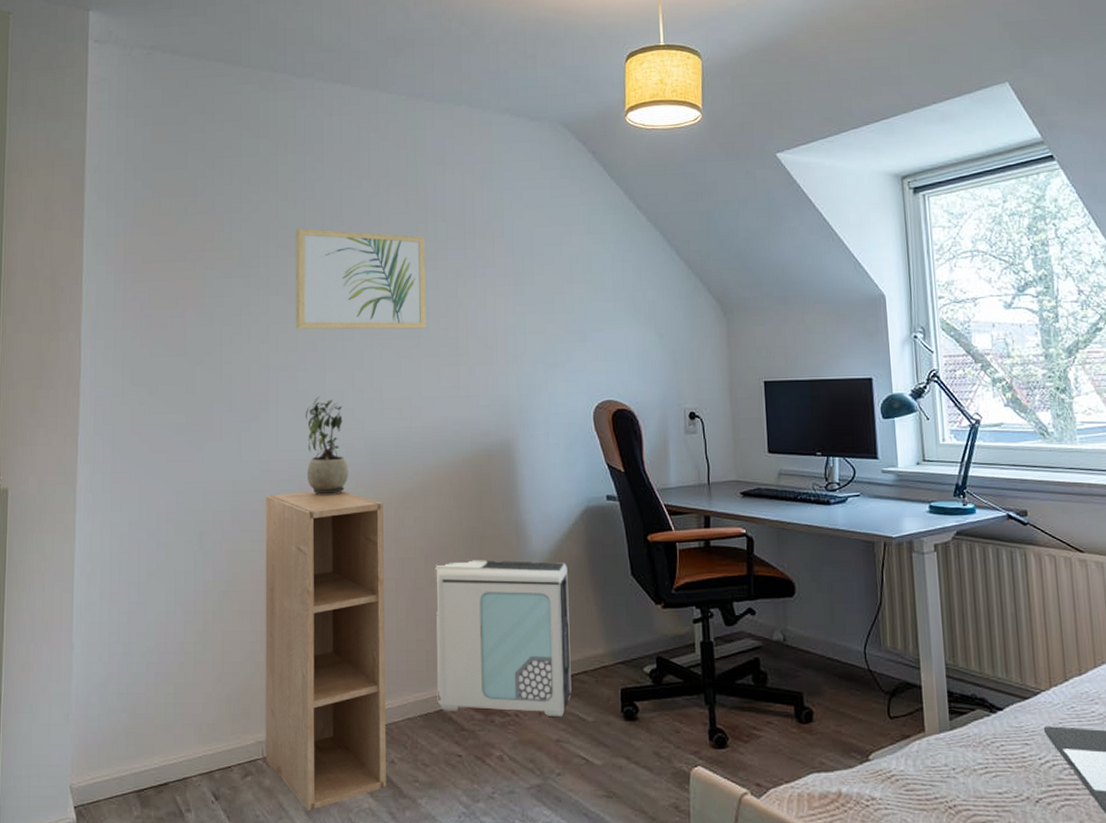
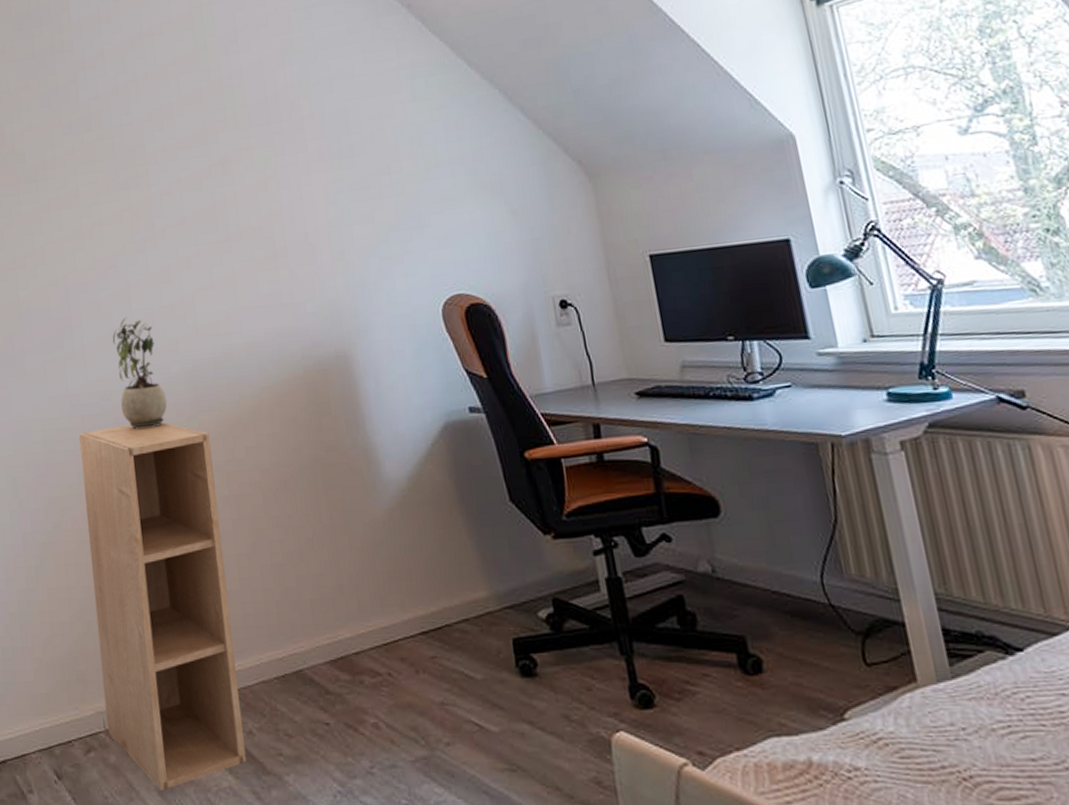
wall art: present [296,228,426,330] -> none [81,125,236,245]
air purifier: present [434,560,572,717] -> none [275,490,453,676]

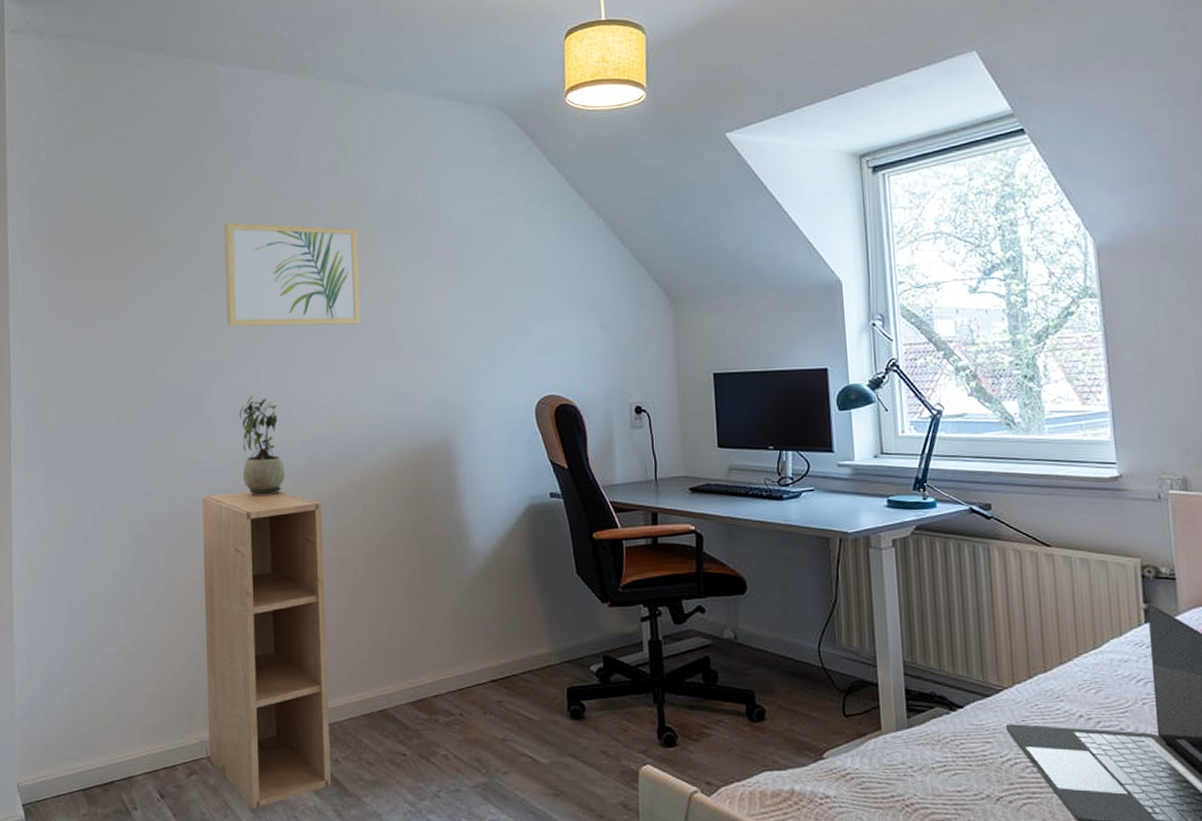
wall art: none [81,125,236,245] -> present [224,222,361,327]

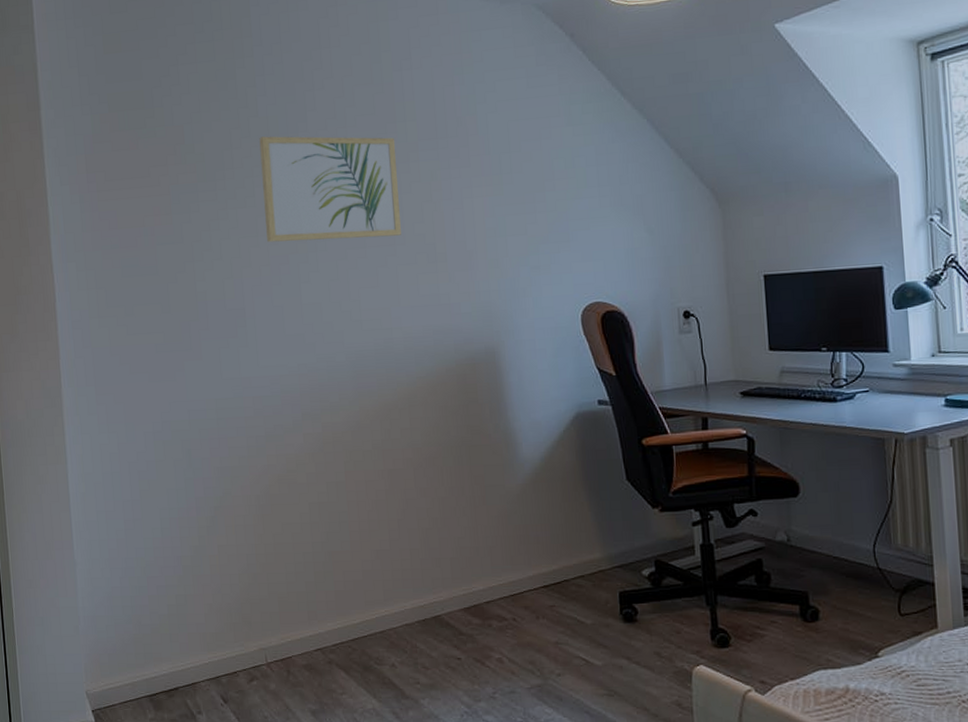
shelving unit: present [202,490,331,808] -> none [250,404,388,711]
potted plant: present [239,395,286,495] -> none [283,310,332,410]

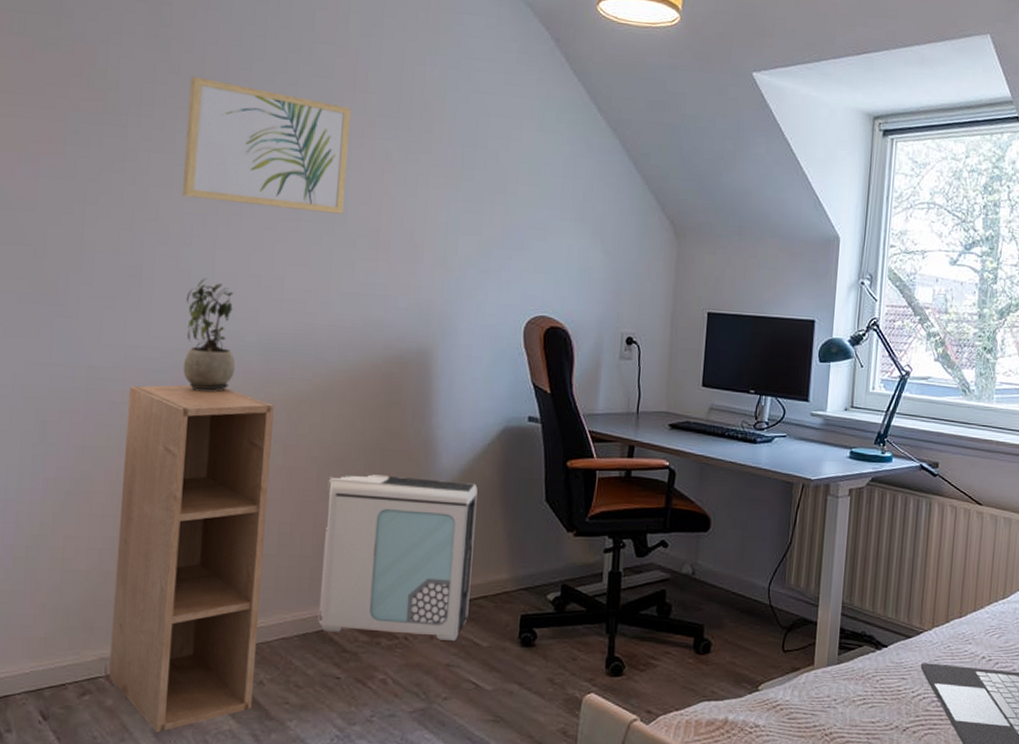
shelving unit: none [250,404,388,711] -> present [108,384,274,732]
potted plant: none [283,310,332,410] -> present [183,278,236,391]
air purifier: none [424,469,569,621] -> present [318,474,478,642]

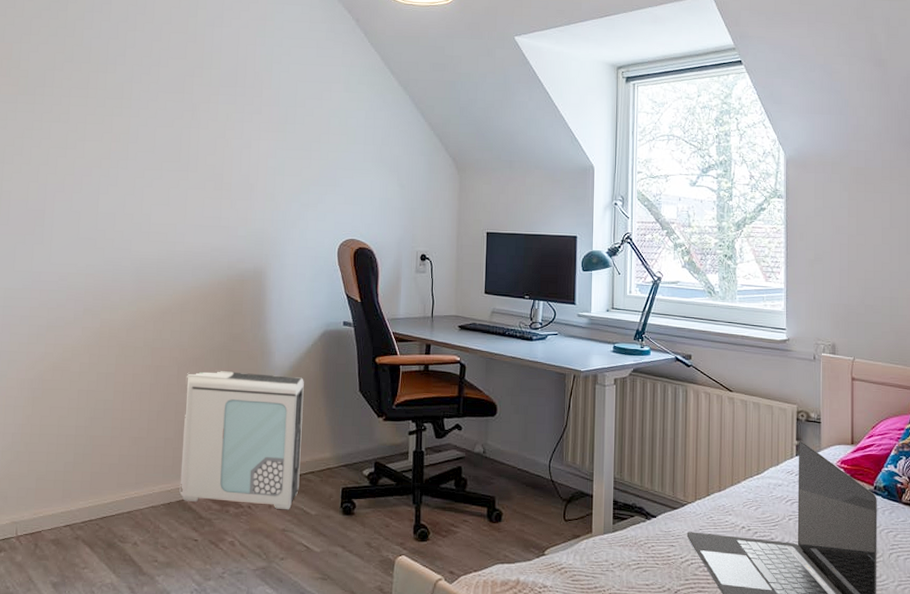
shelving unit: present [108,384,274,732] -> none [18,301,144,584]
wall art: present [182,76,352,214] -> none [74,63,200,164]
potted plant: present [183,278,236,391] -> none [75,217,115,306]

